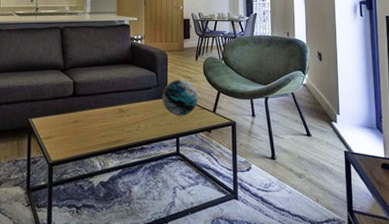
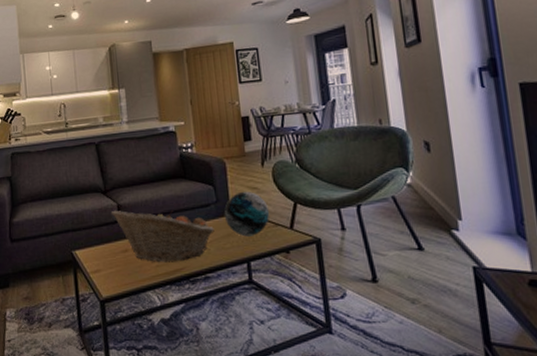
fruit basket: none [67,86,153,134] -> present [110,209,215,263]

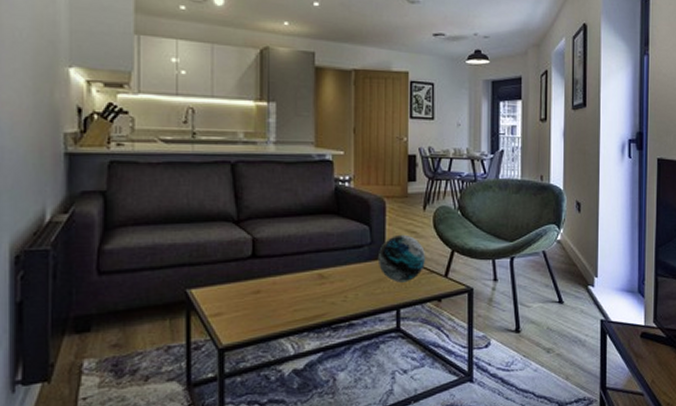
fruit basket: present [110,209,215,263] -> none [243,244,365,307]

